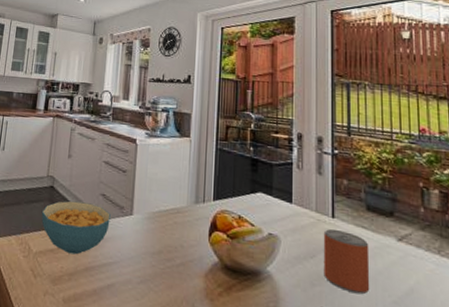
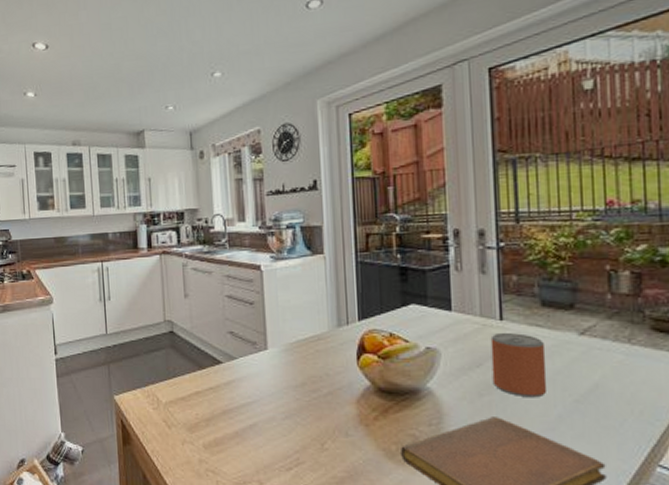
cereal bowl: present [41,200,111,255] -> none [164,343,243,399]

